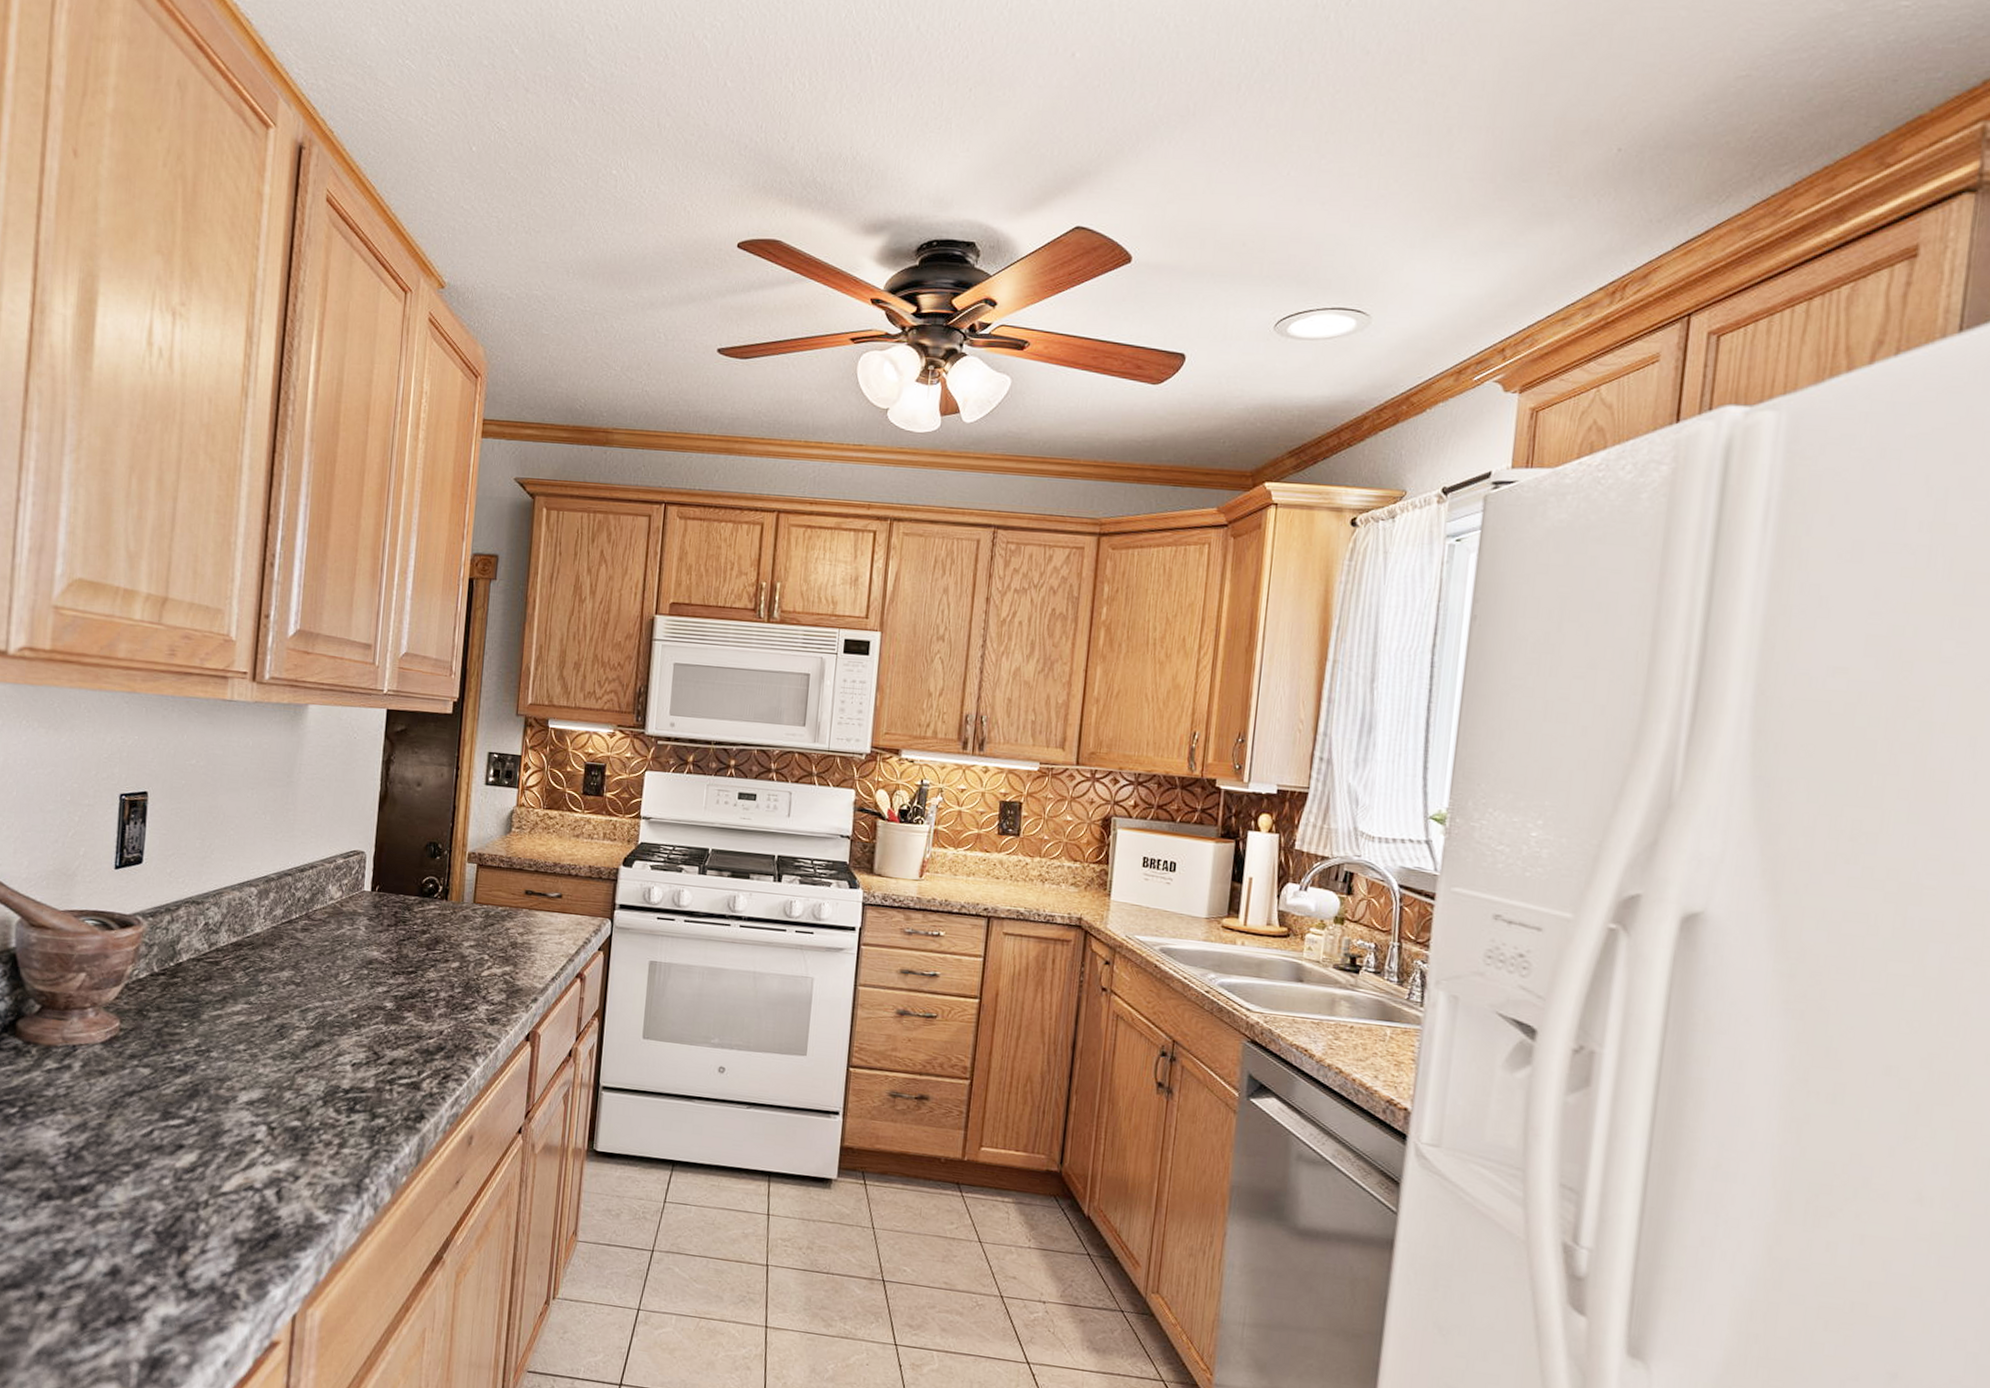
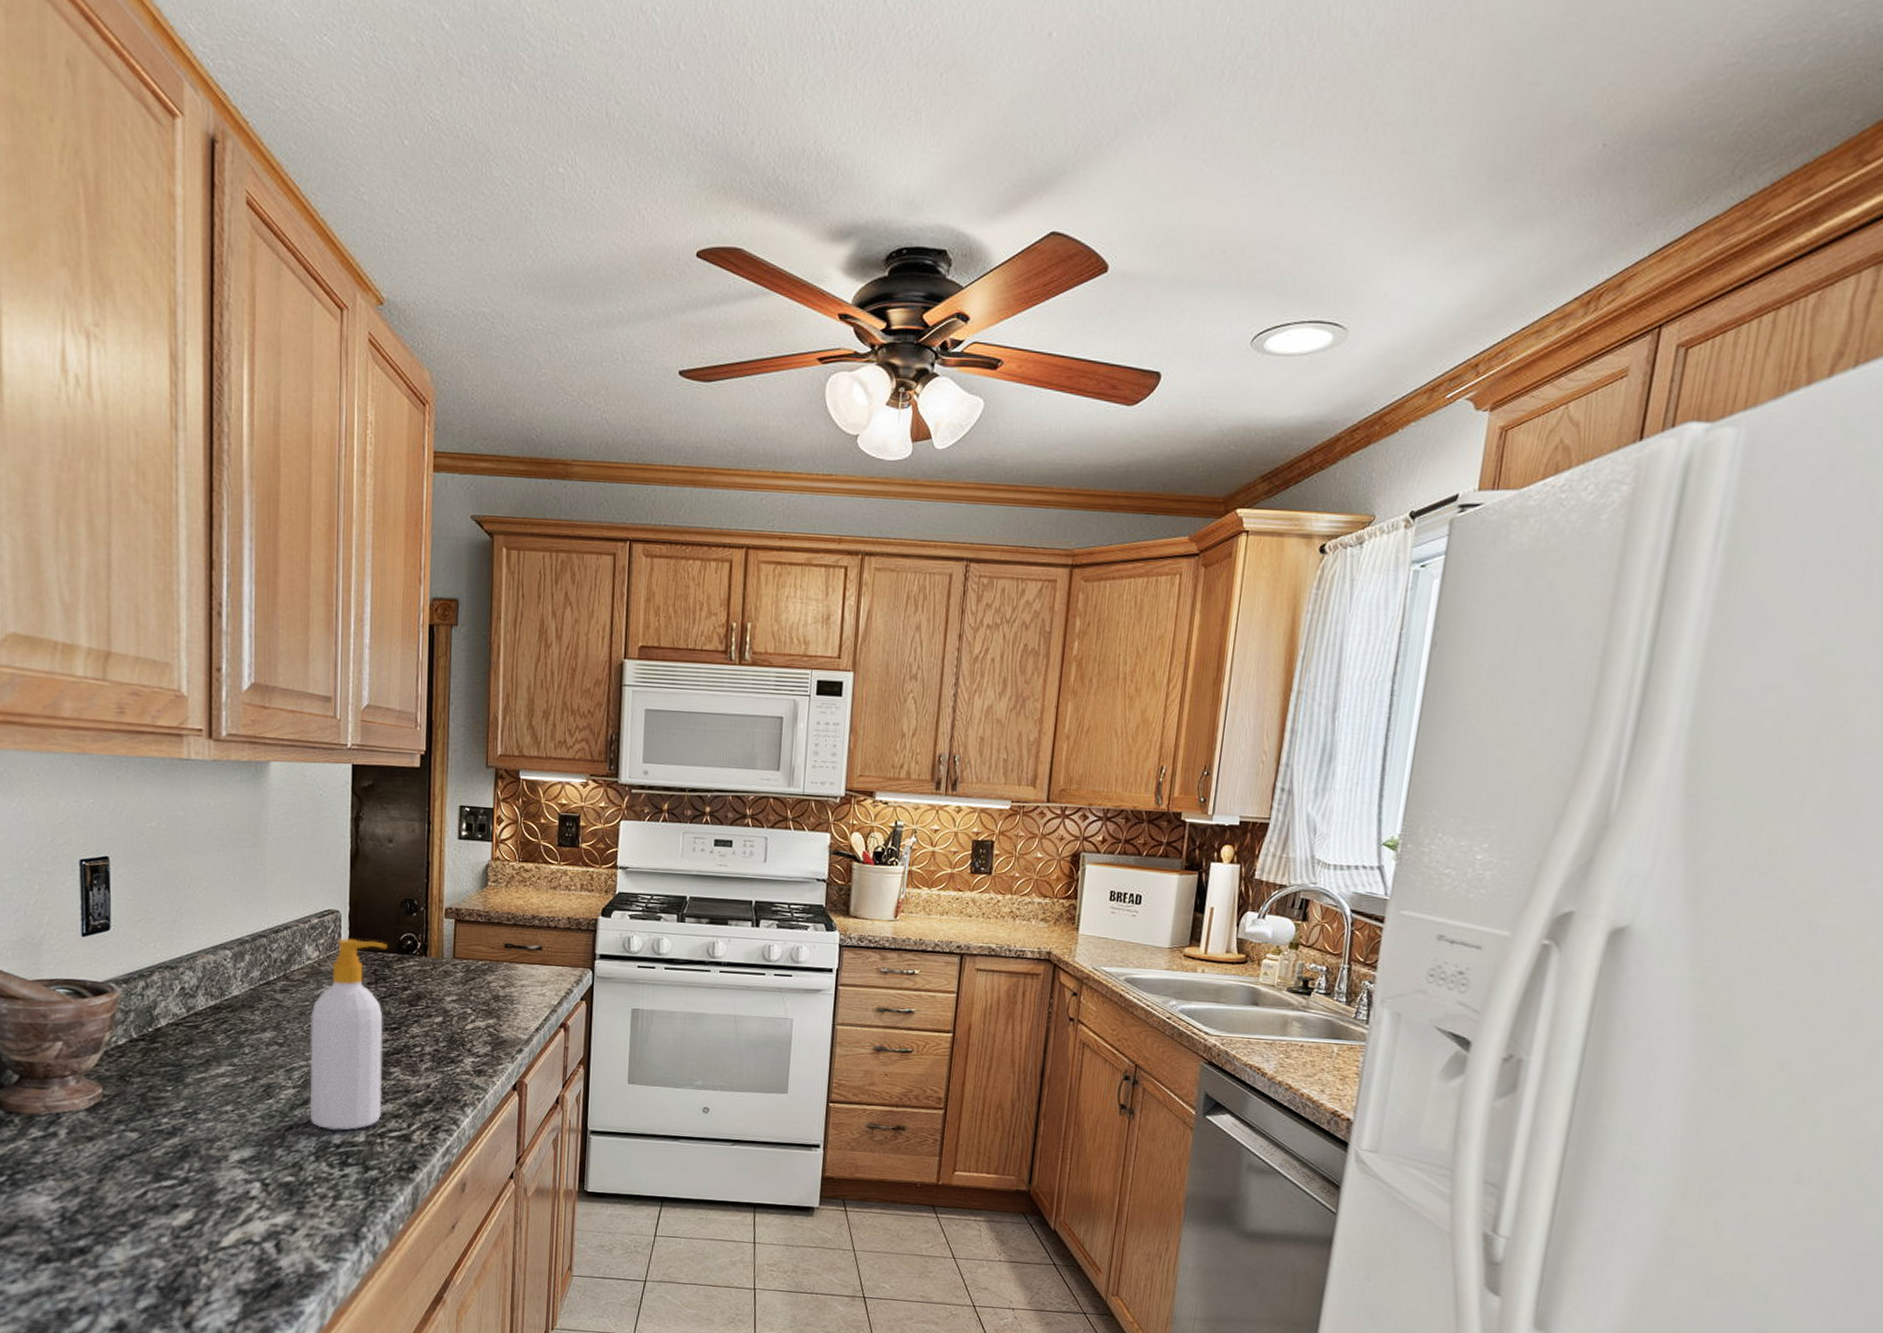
soap bottle: none [321,879,409,1075] -> present [310,938,387,1131]

